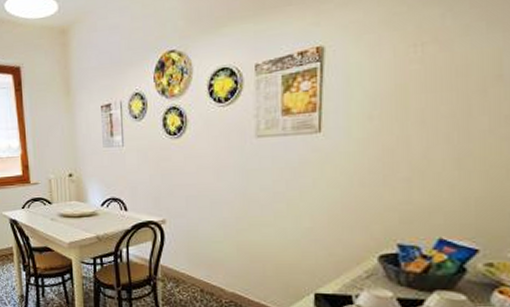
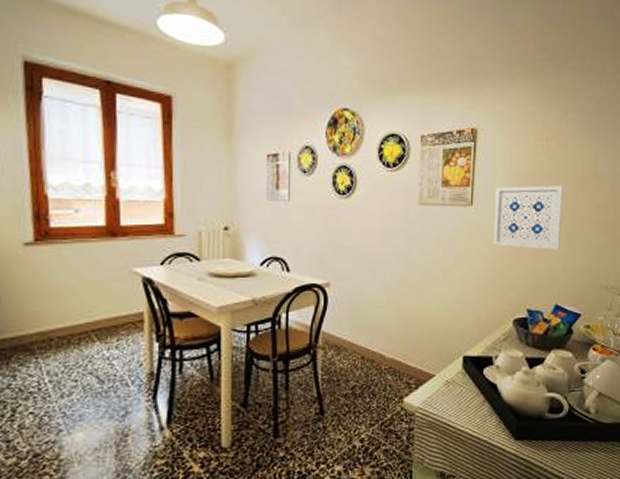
wall art: none [348,97,450,175] -> present [493,185,564,250]

